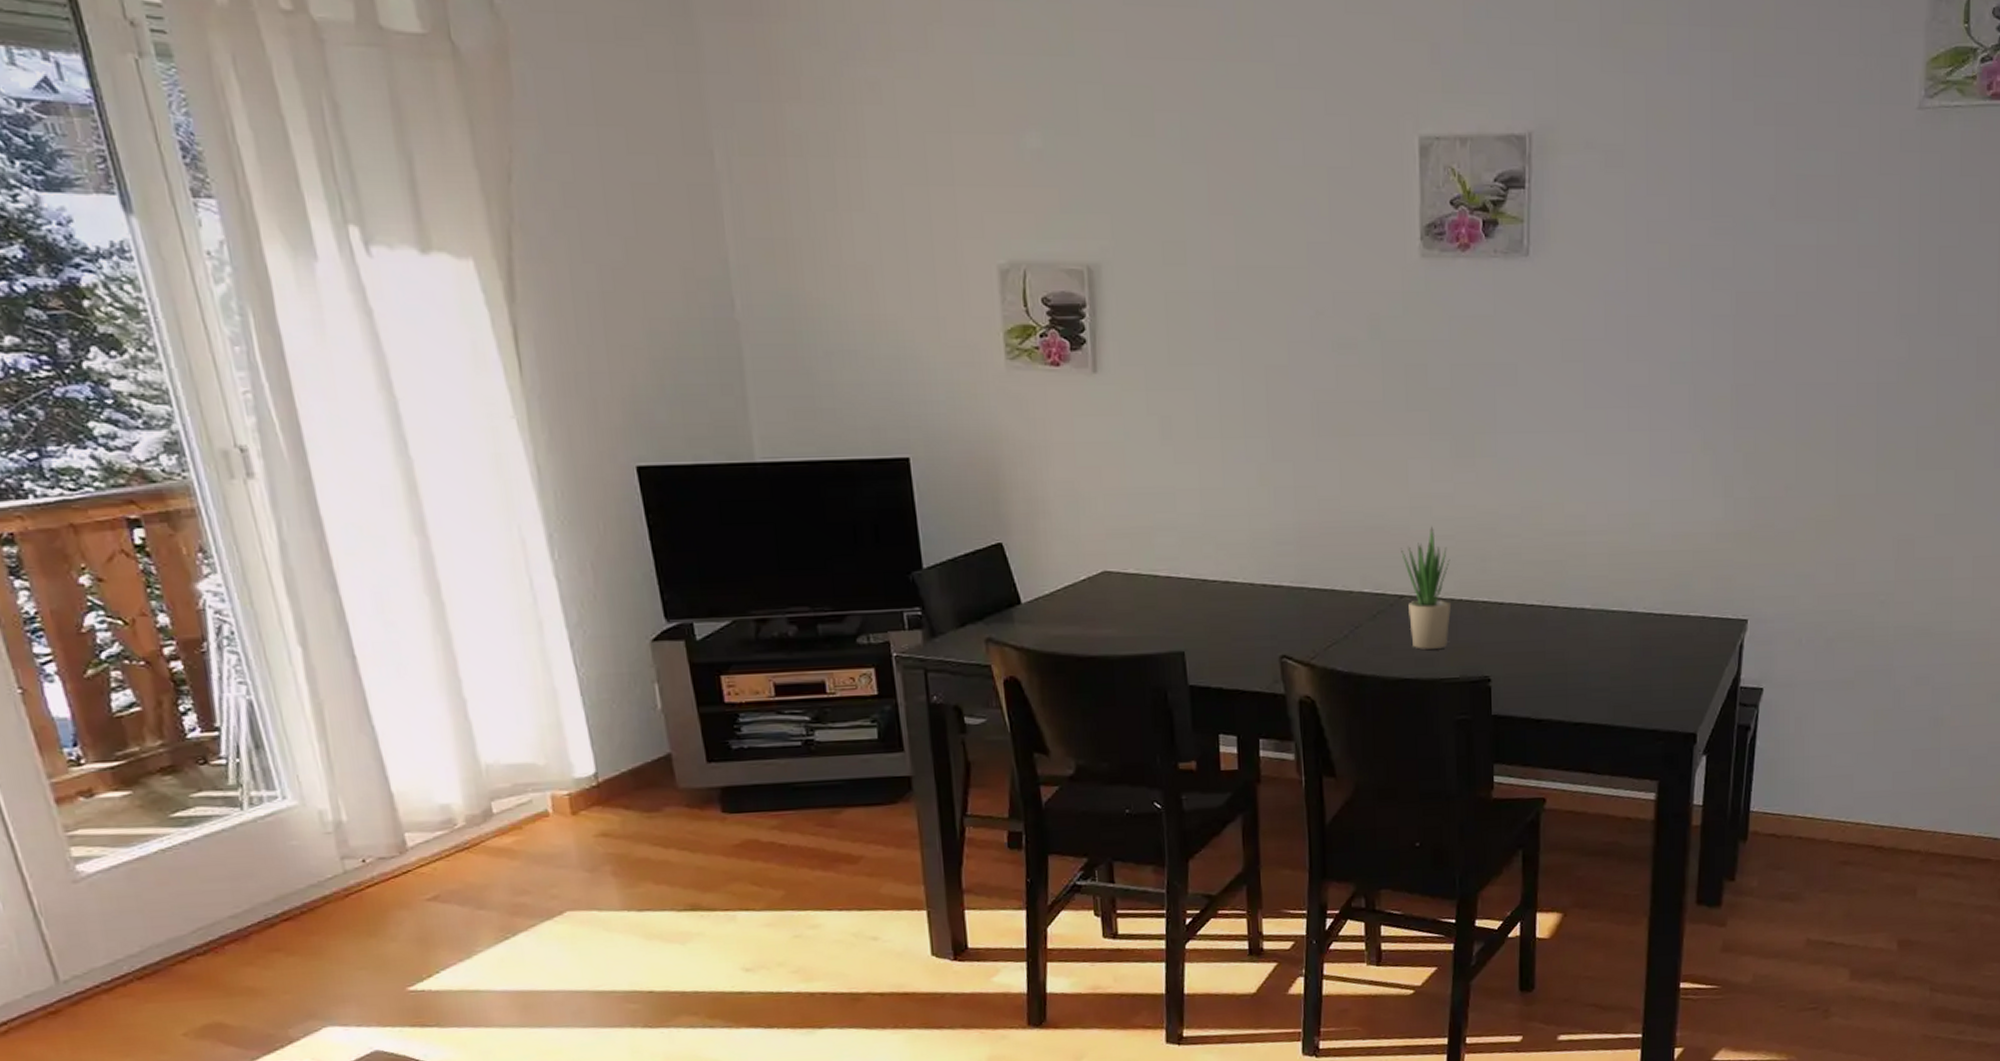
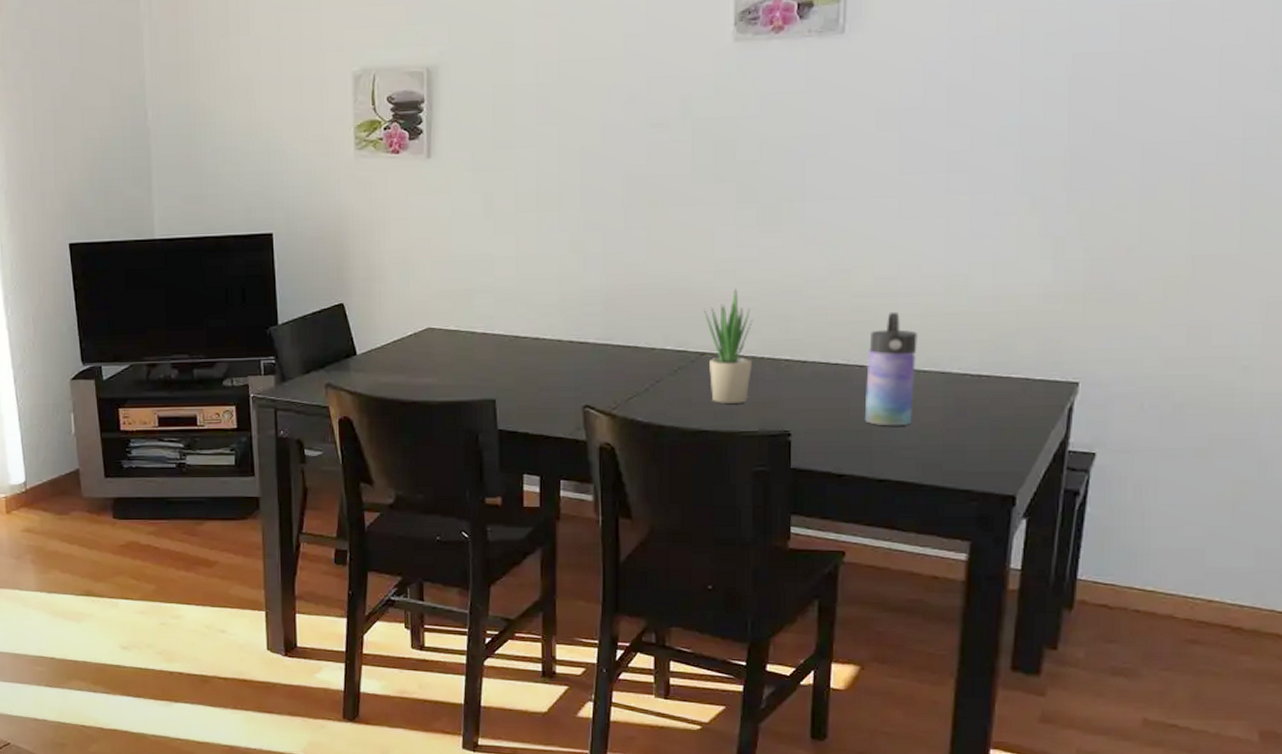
water bottle: none [1559,550,1606,668] -> present [864,311,917,426]

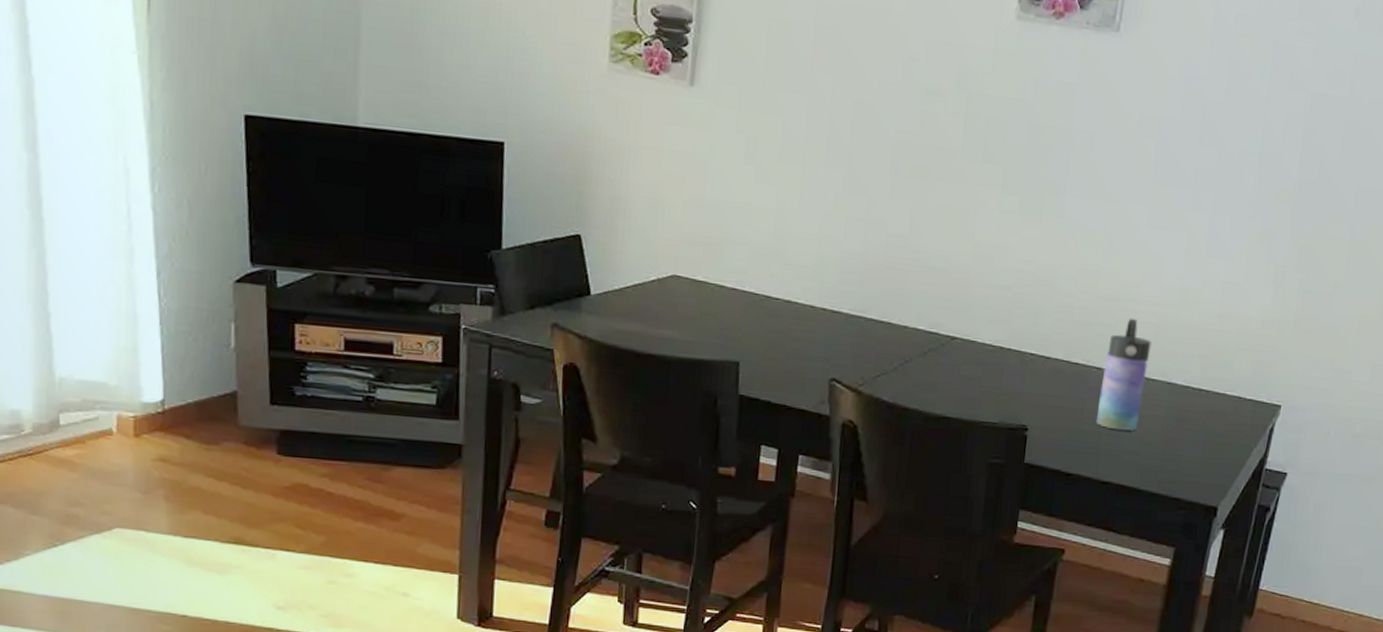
potted plant: present [704,289,753,403] -> none [957,275,1005,393]

